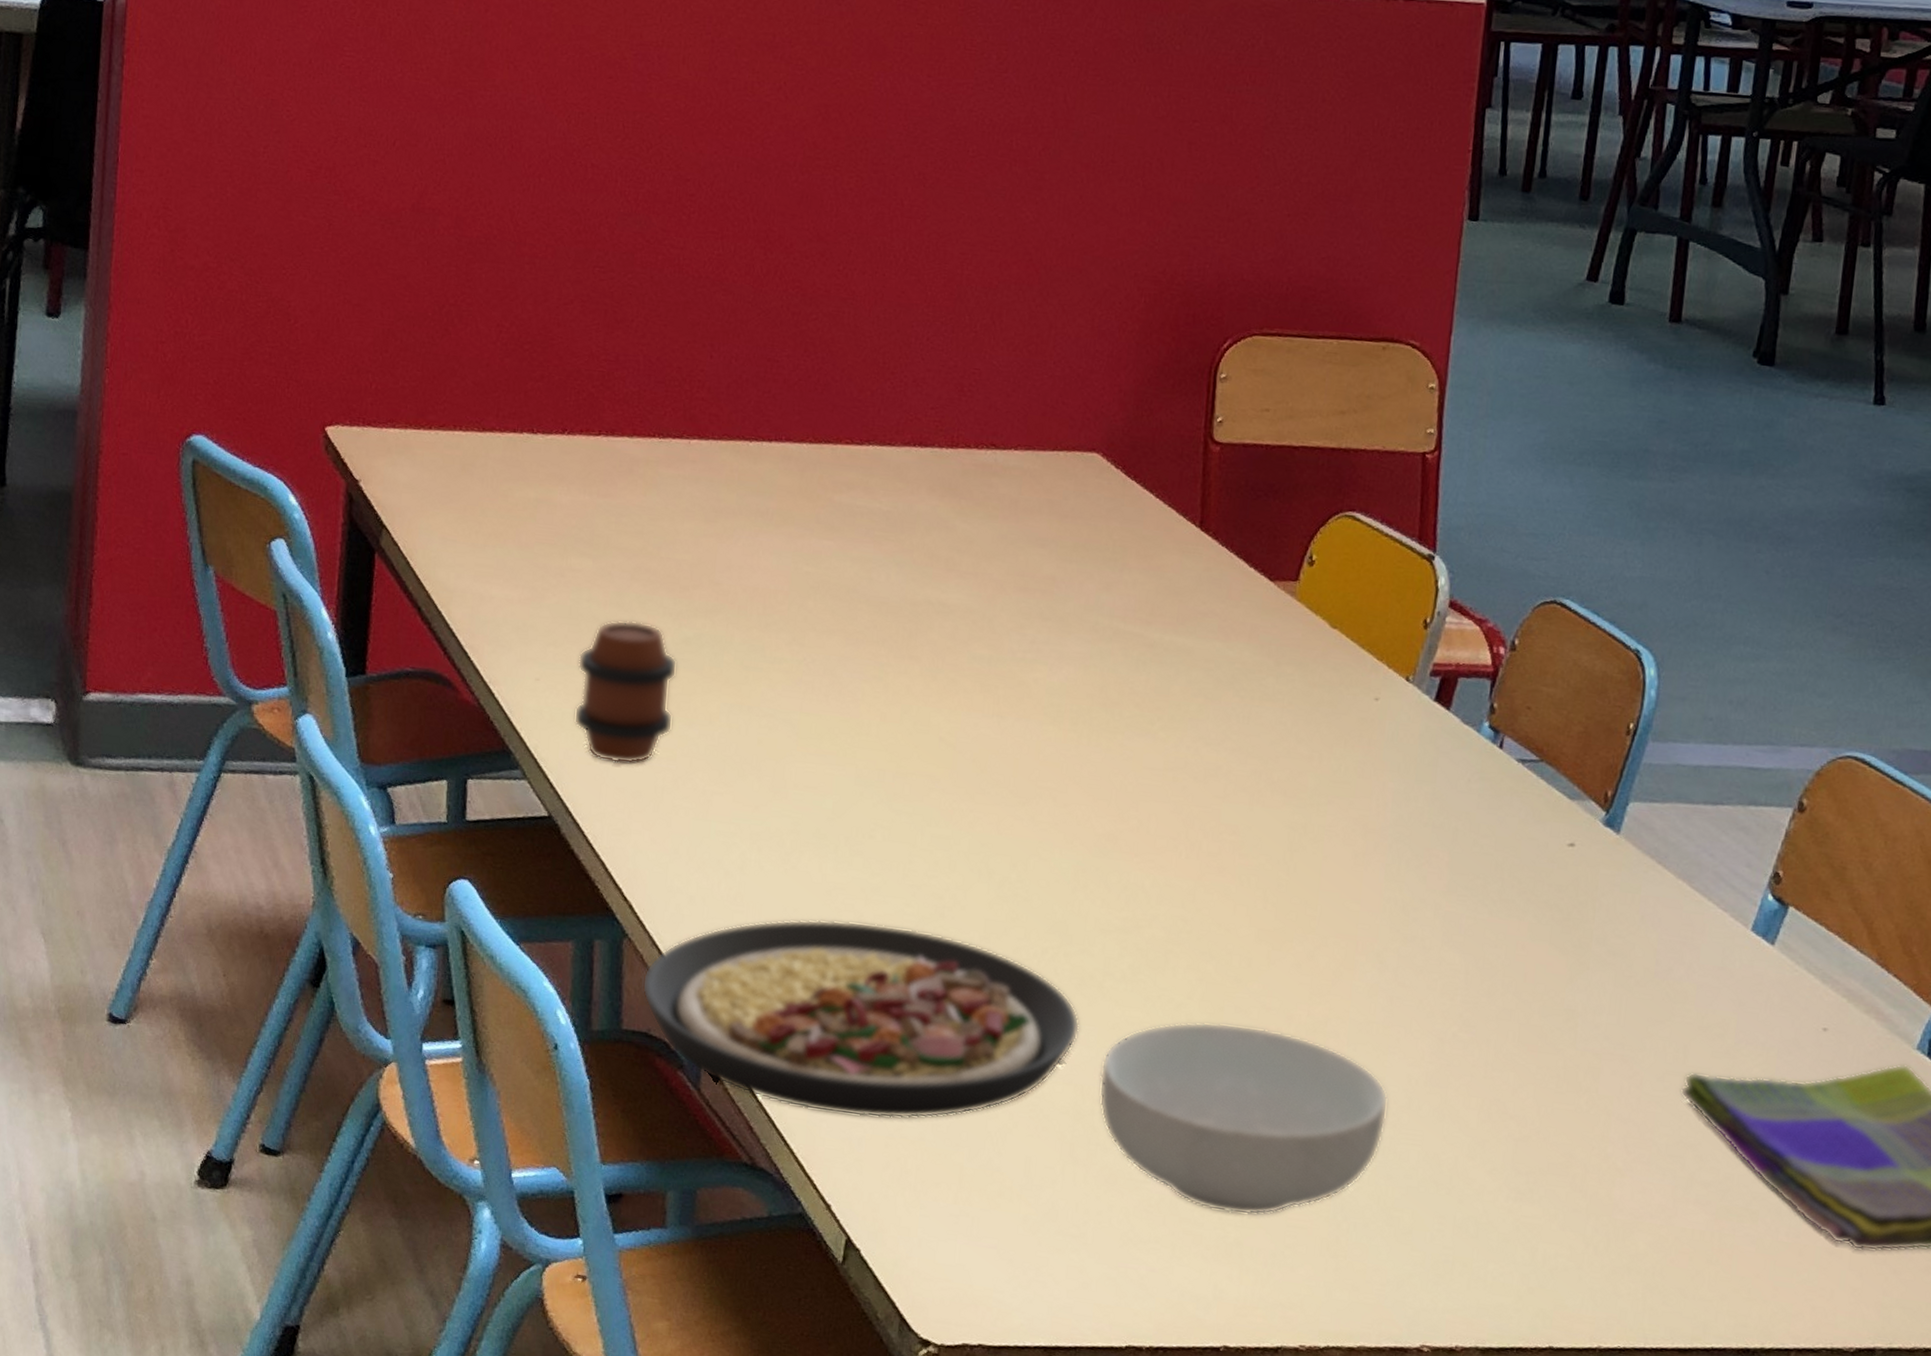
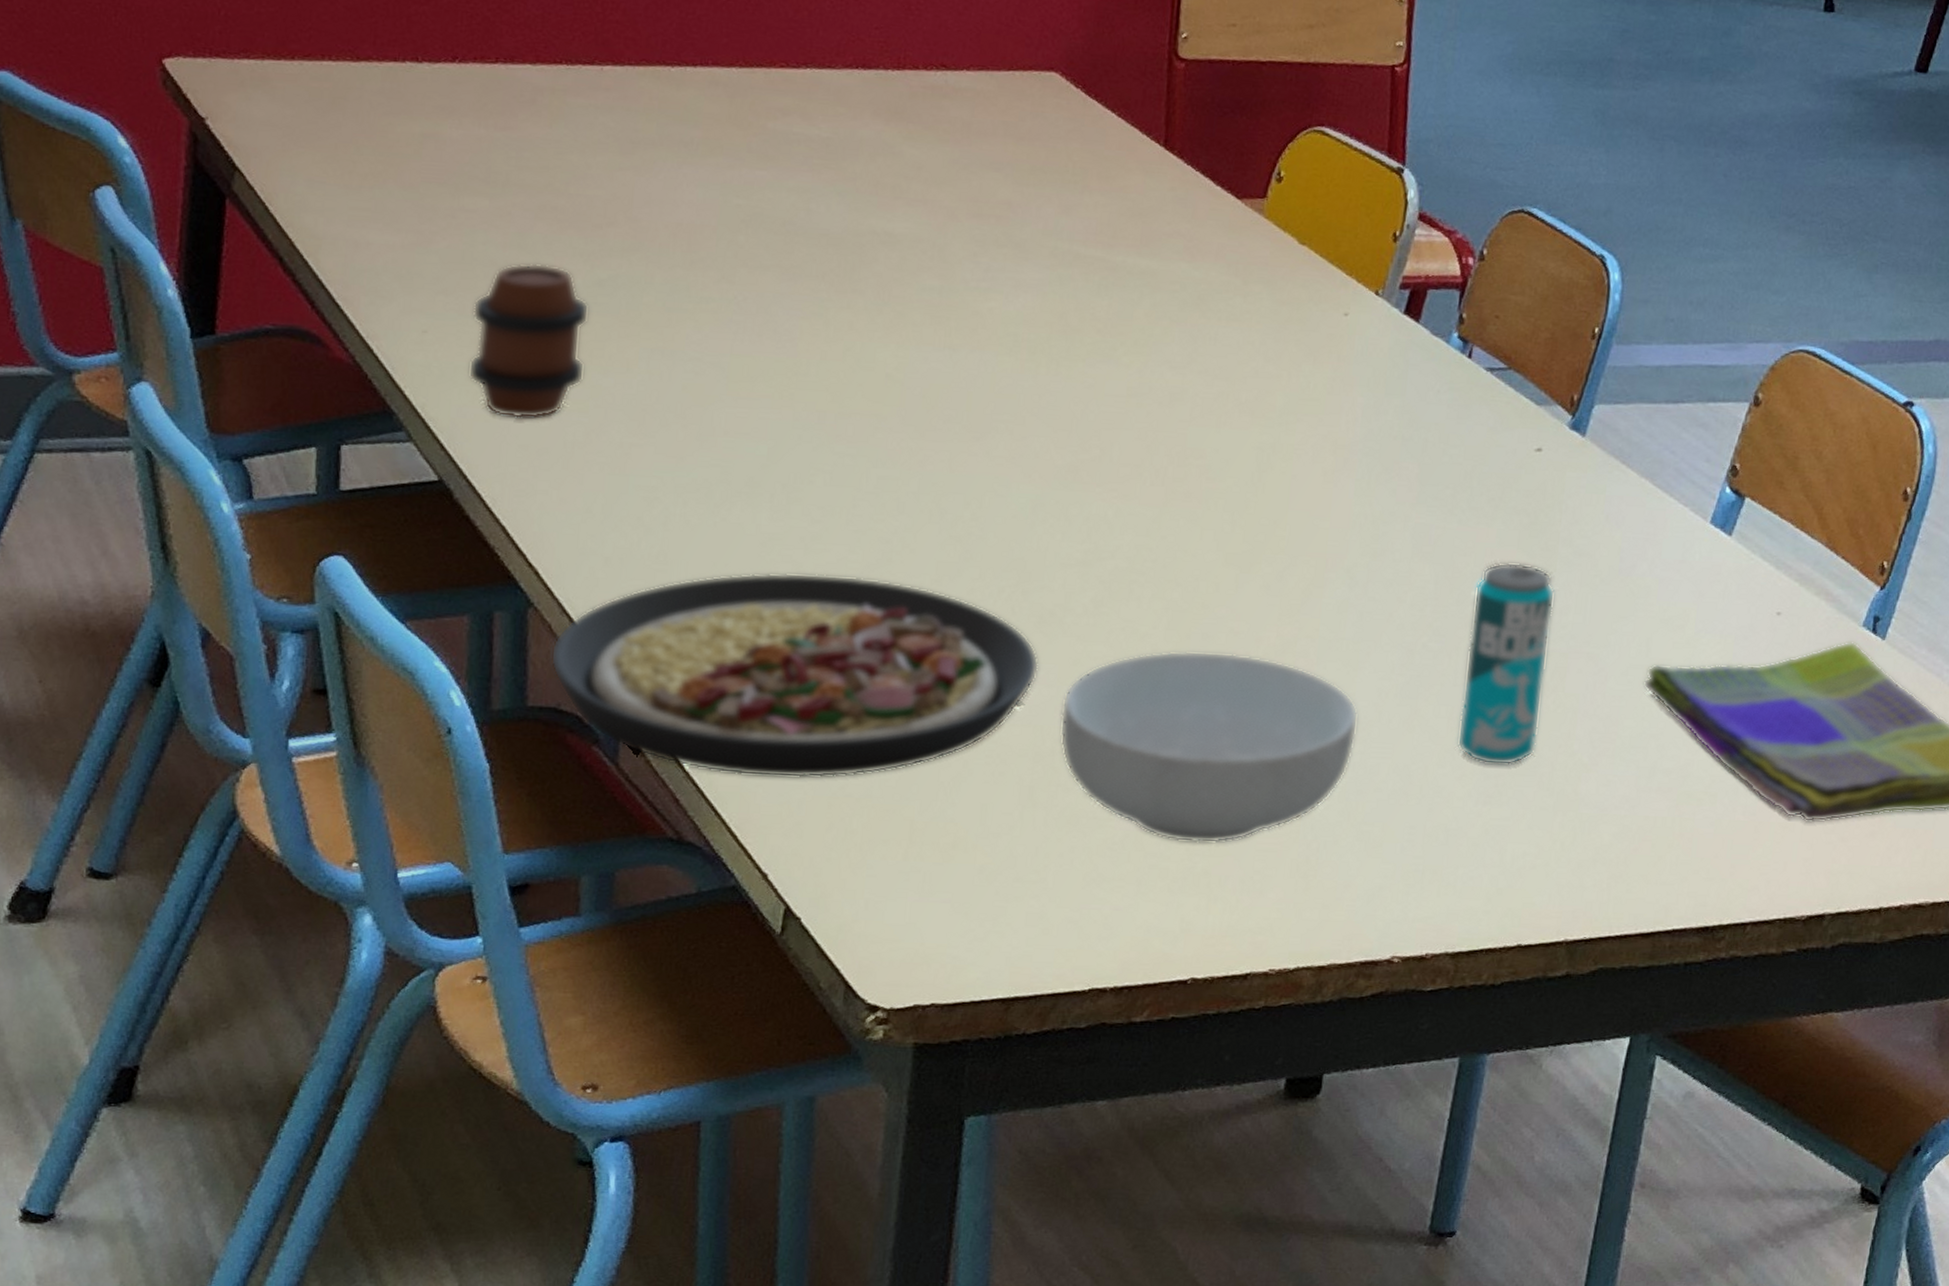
beverage can: none [1487,956,1589,1164] -> present [1457,562,1555,766]

